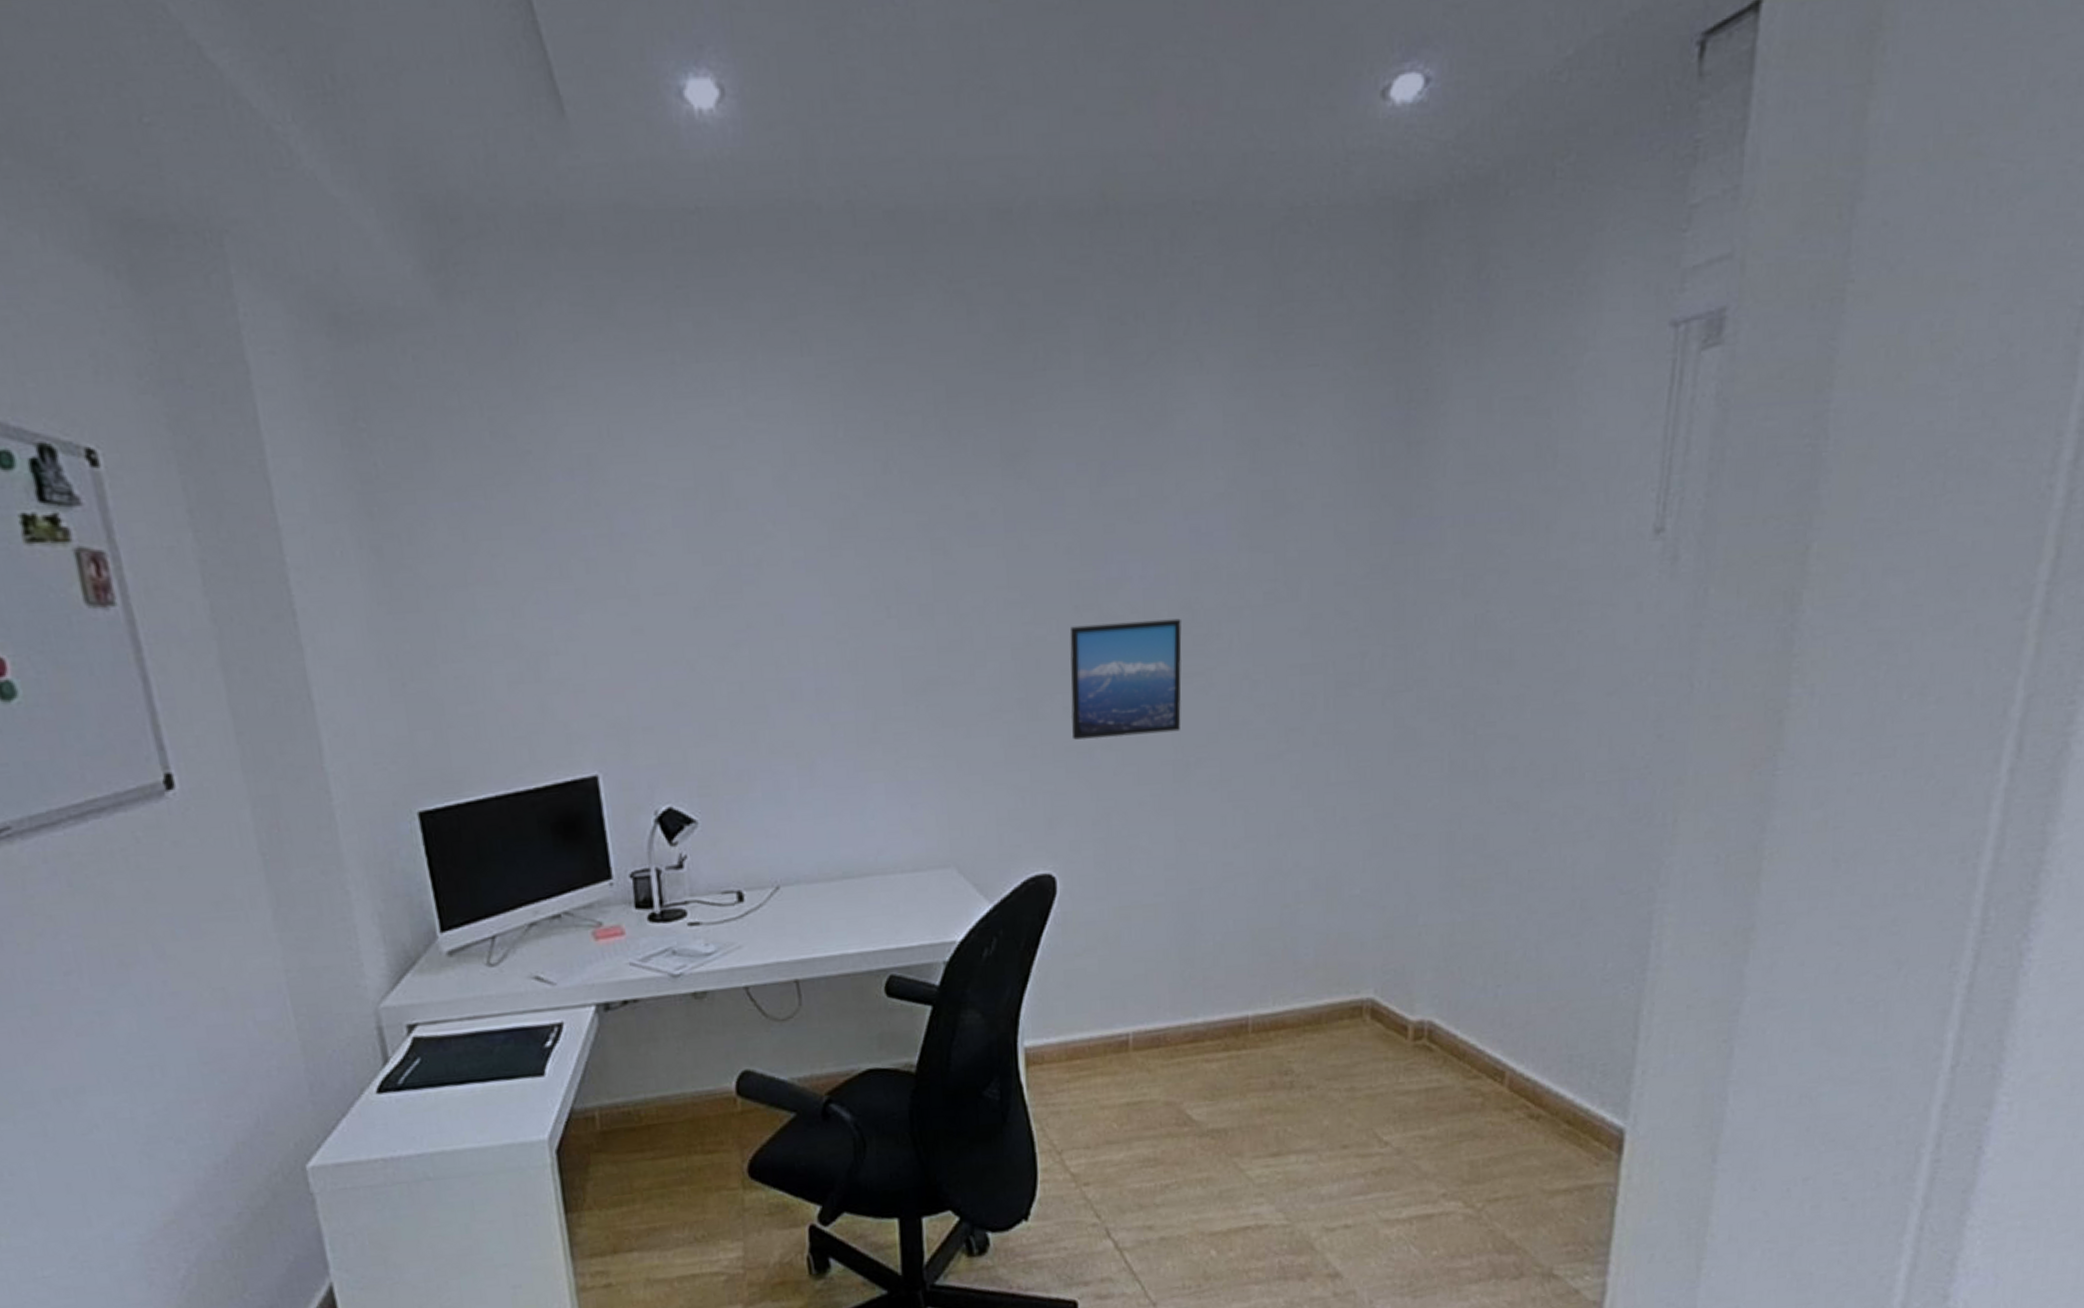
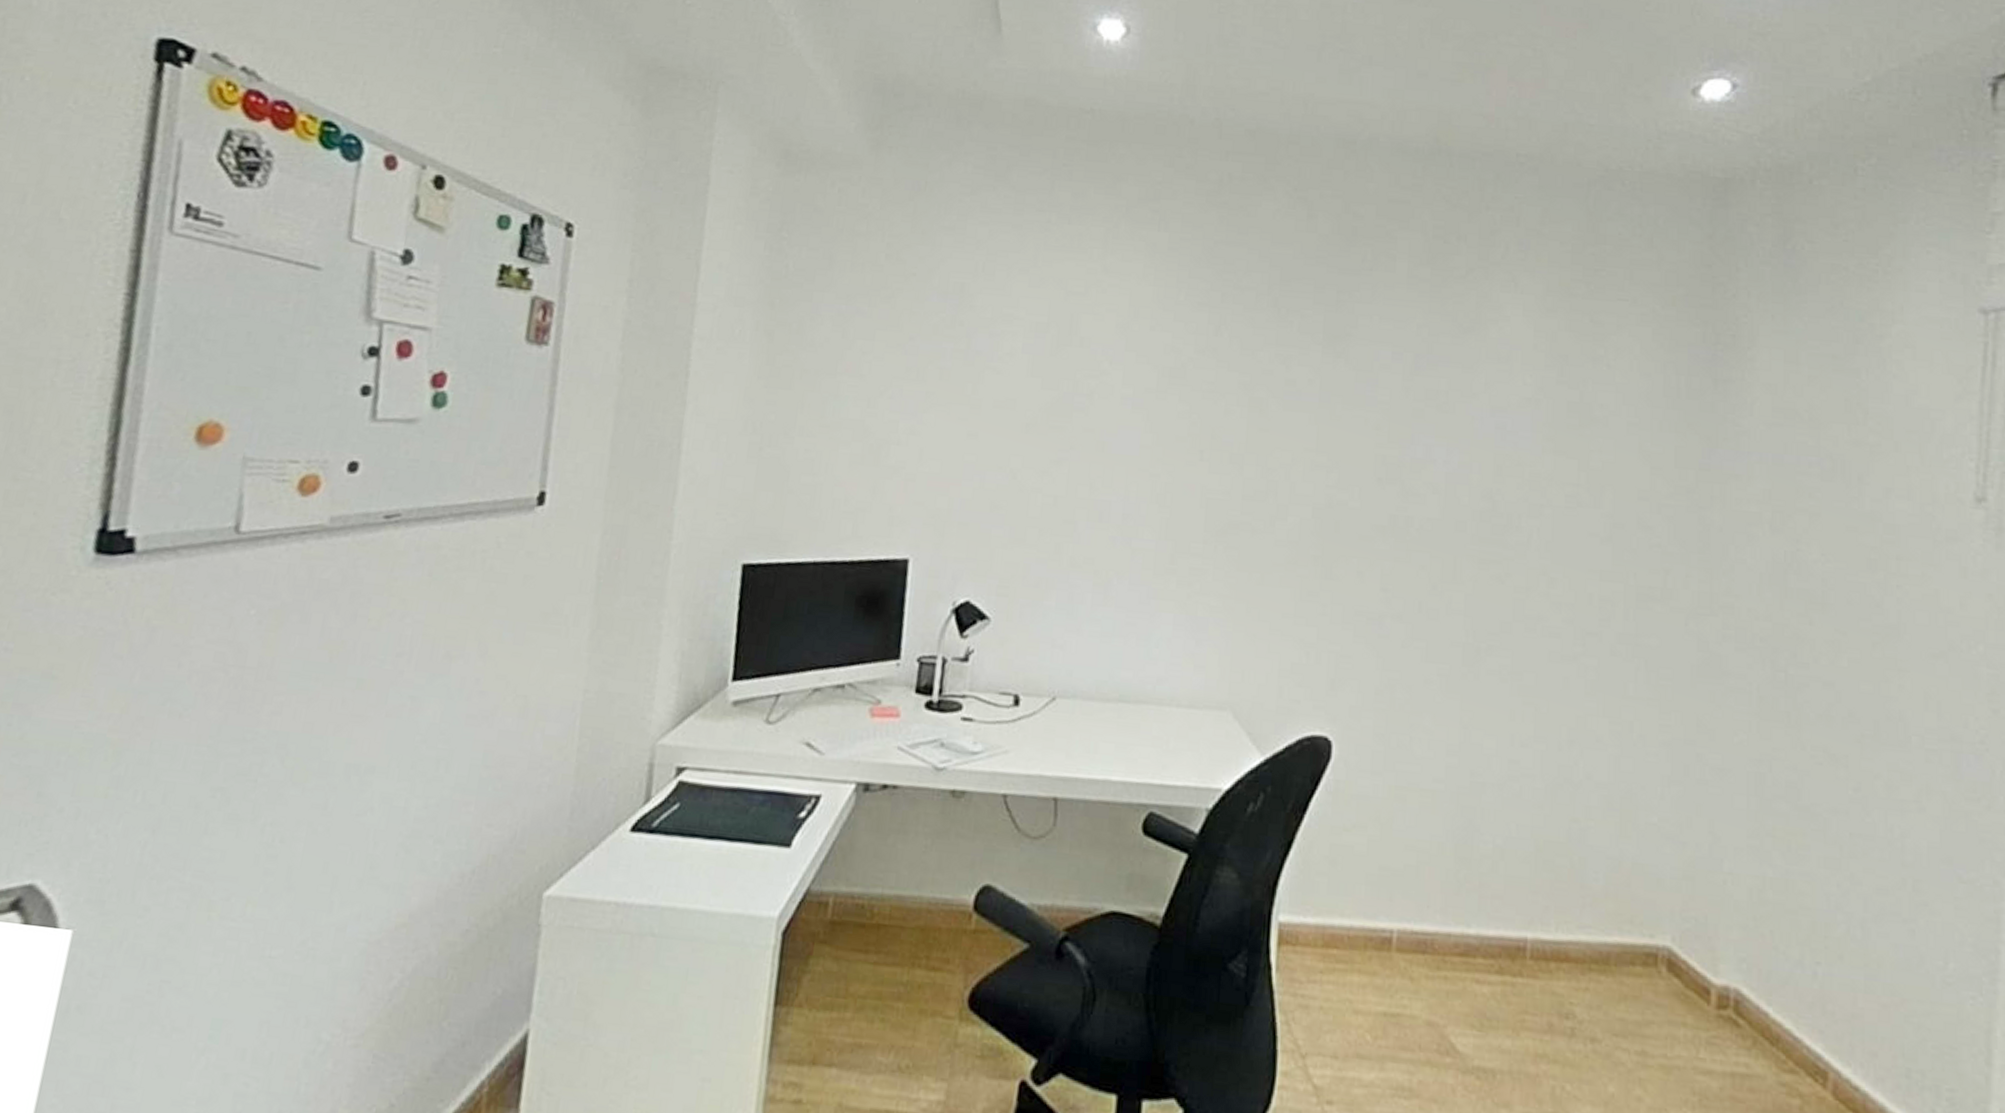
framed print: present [1069,618,1182,740] -> none [1364,496,1481,615]

